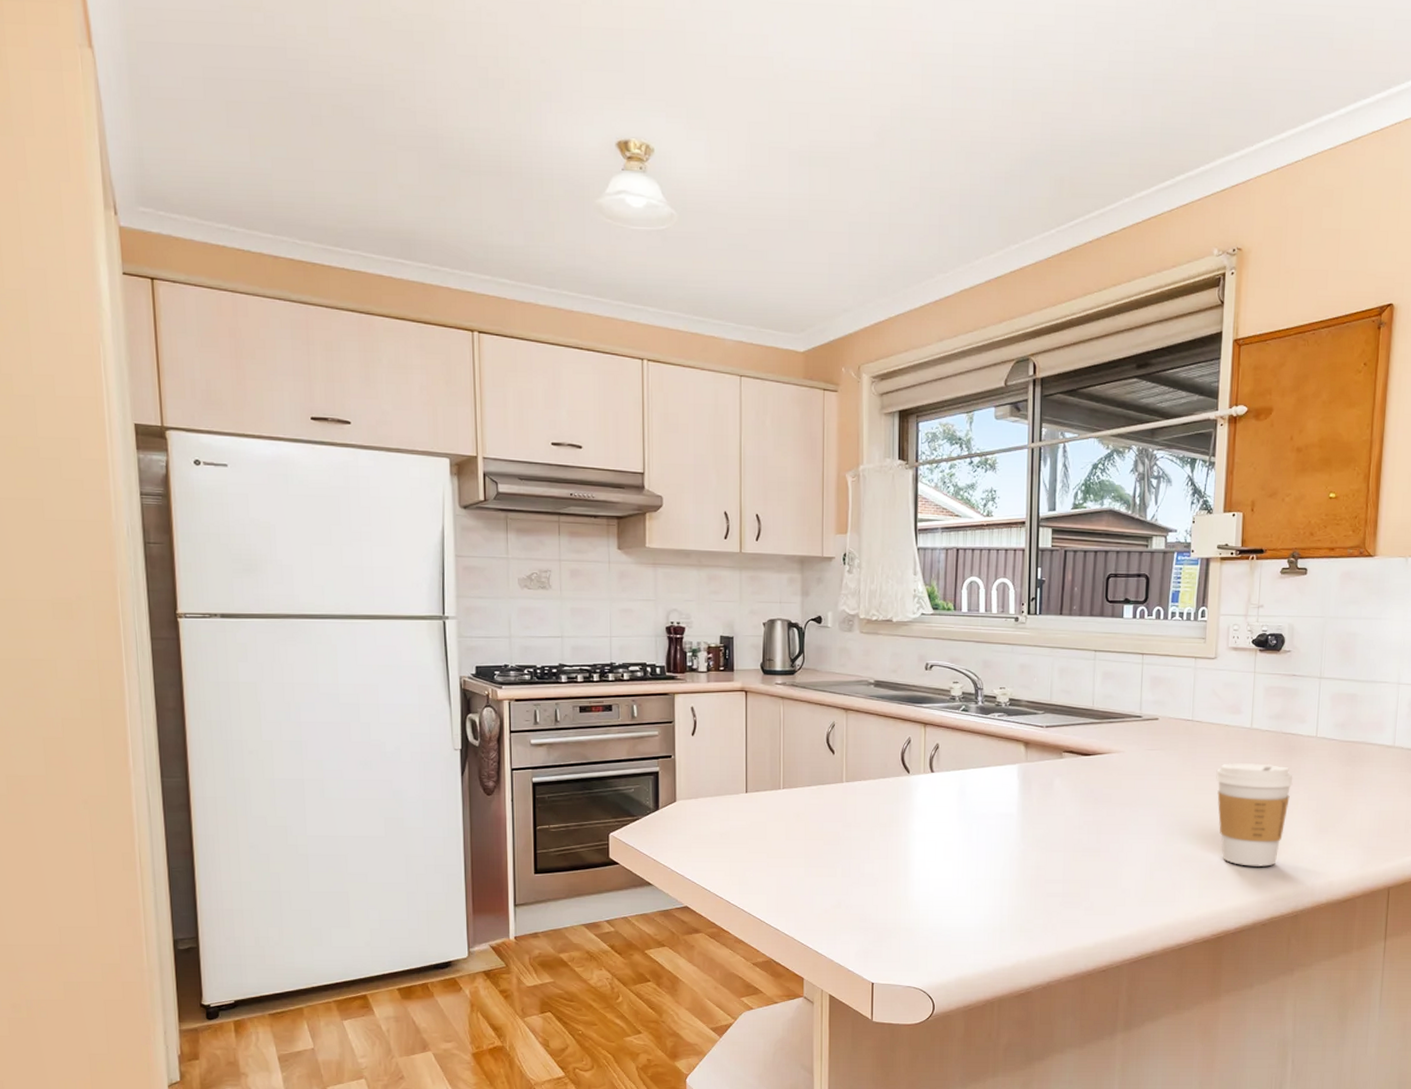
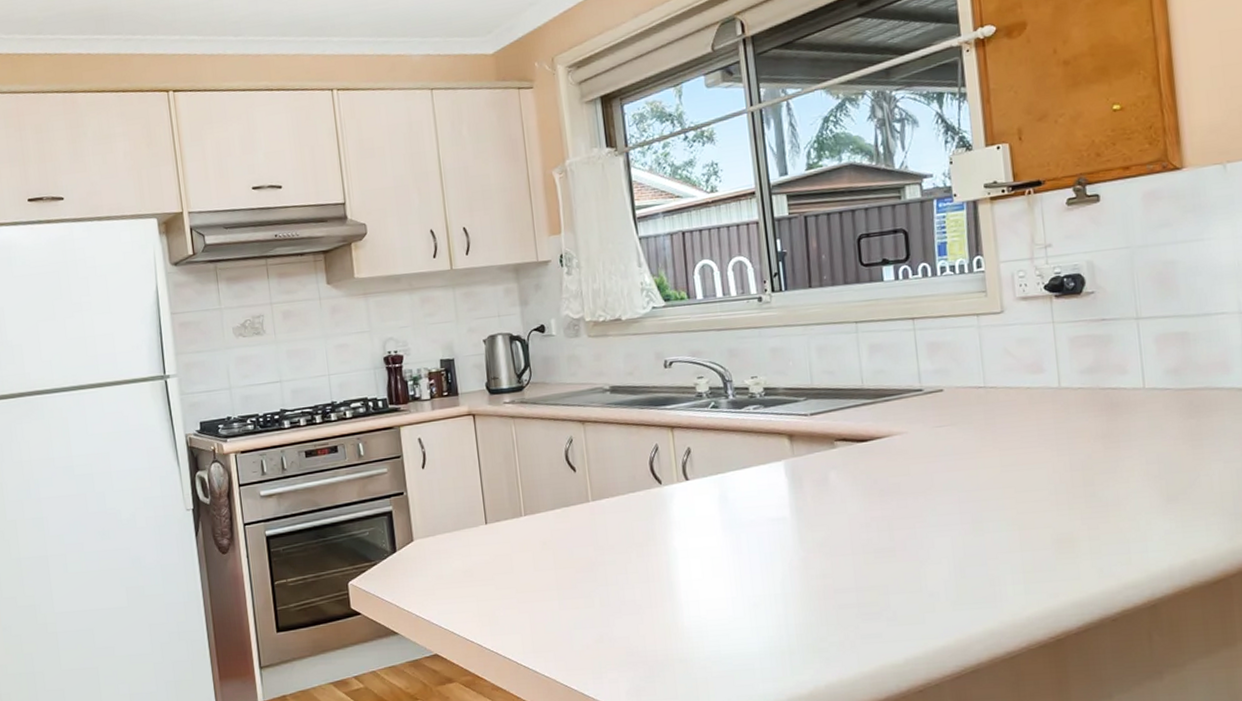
coffee cup: present [1216,762,1293,867] -> none [1024,427,1124,551]

